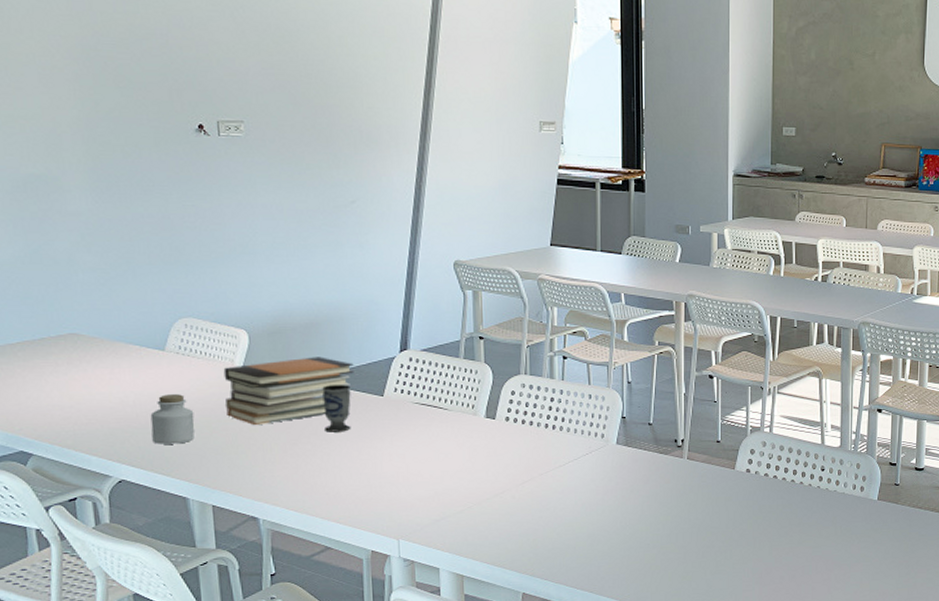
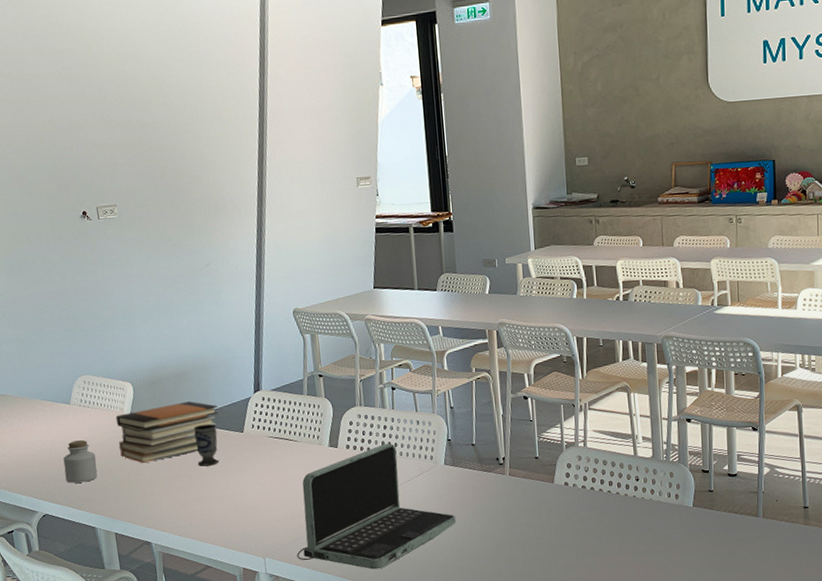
laptop: none [438,417,624,556] -> present [297,443,456,570]

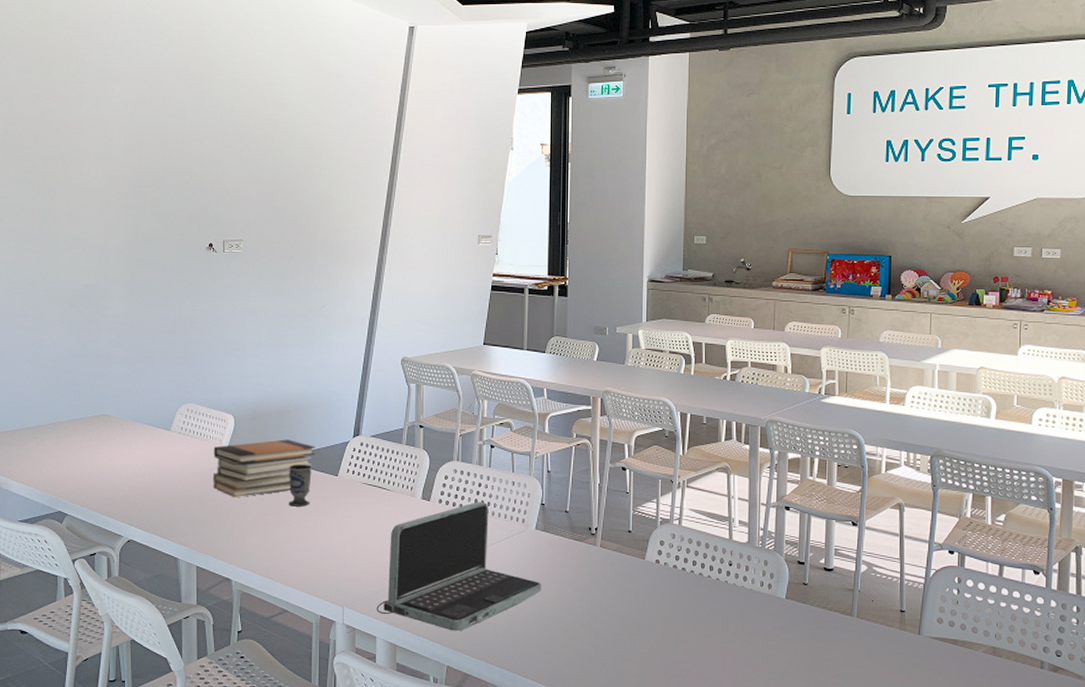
jar: present [63,440,98,483] -> none [155,468,188,511]

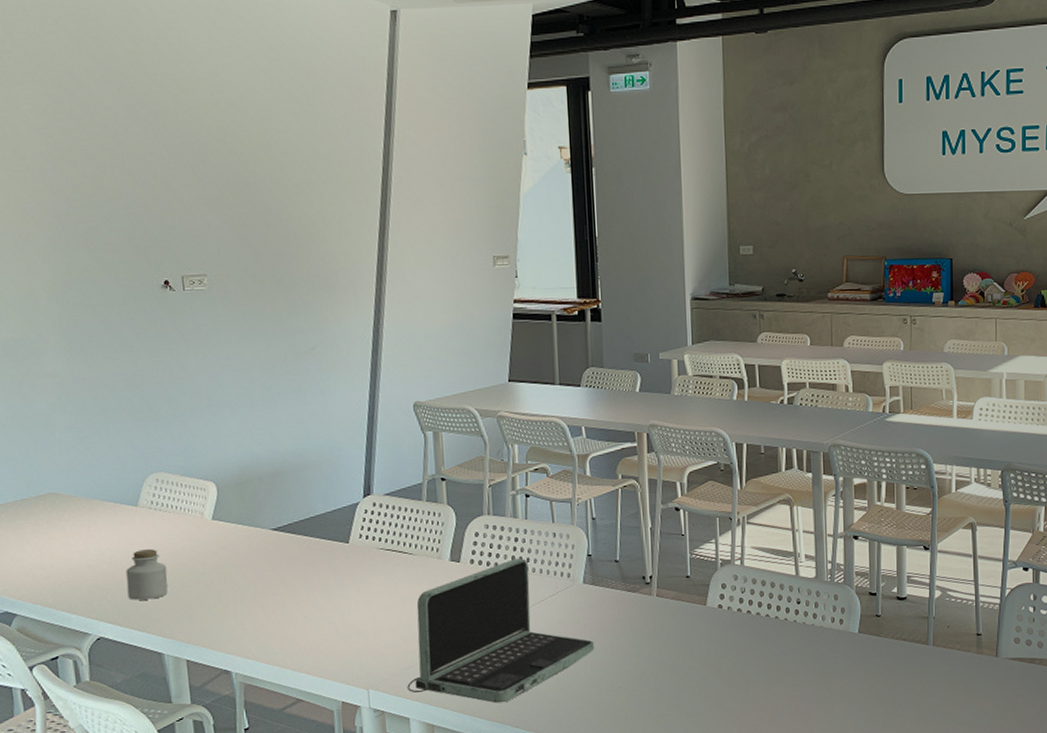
jar: none [155,468,188,511] -> present [125,549,168,600]
book stack: present [213,439,315,497] -> none [194,505,319,577]
cup: present [289,464,312,507] -> none [289,532,319,582]

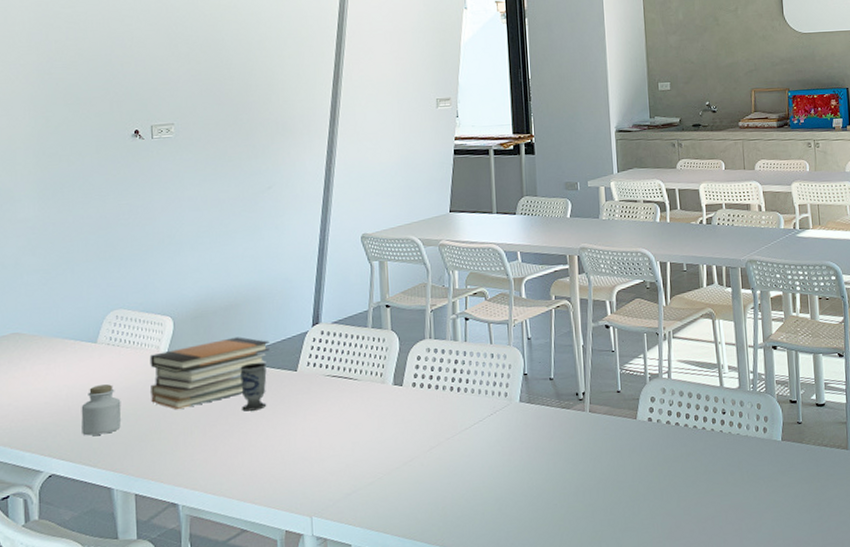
book stack: none [194,505,319,577] -> present [149,337,270,409]
cup: none [289,532,319,582] -> present [240,362,267,411]
laptop: present [407,558,594,704] -> none [349,379,530,526]

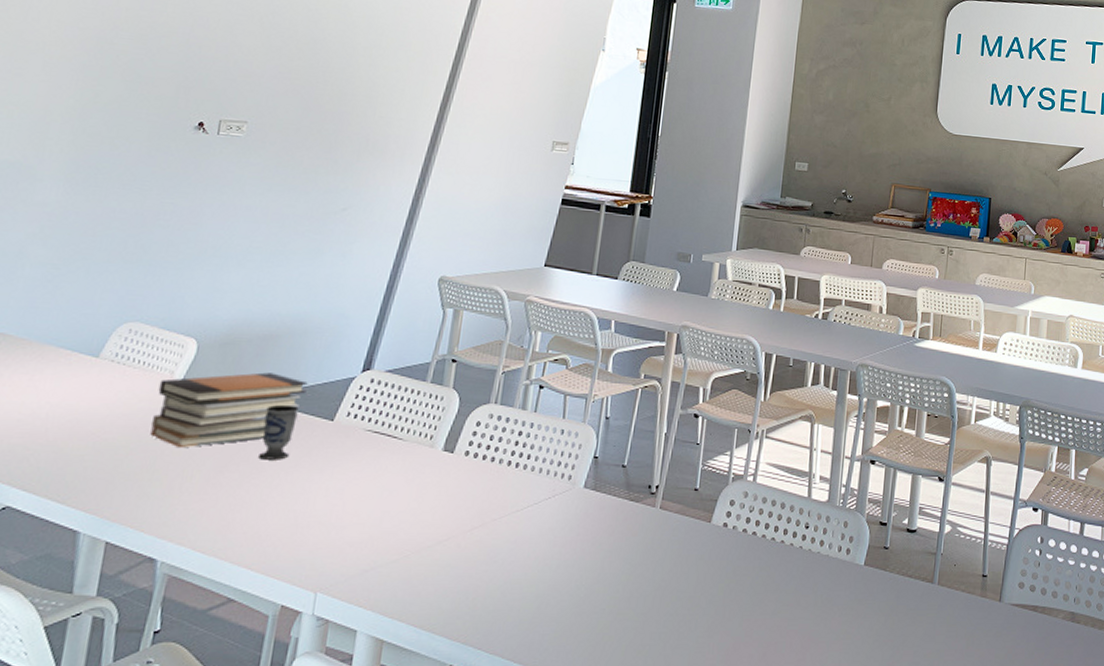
jar: present [81,384,122,436] -> none [56,407,114,466]

